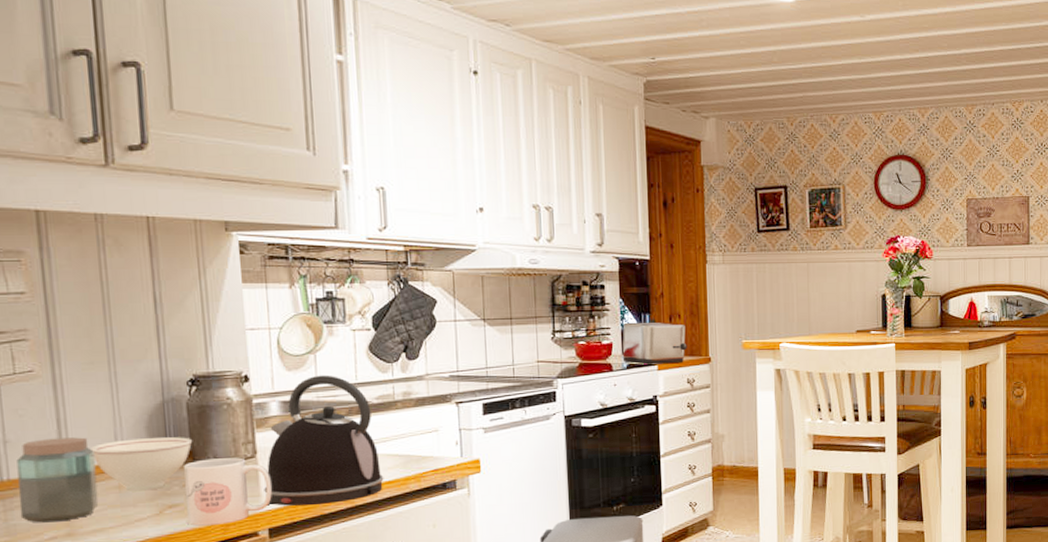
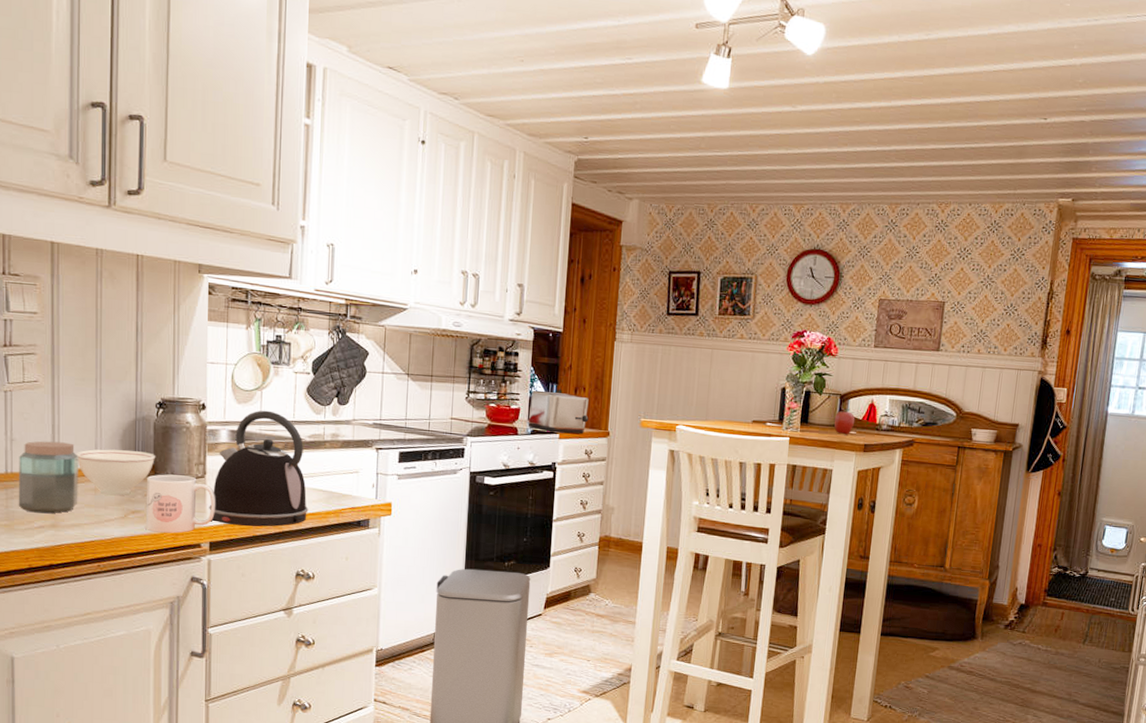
fruit: none [937,308,957,335] -> present [834,408,855,435]

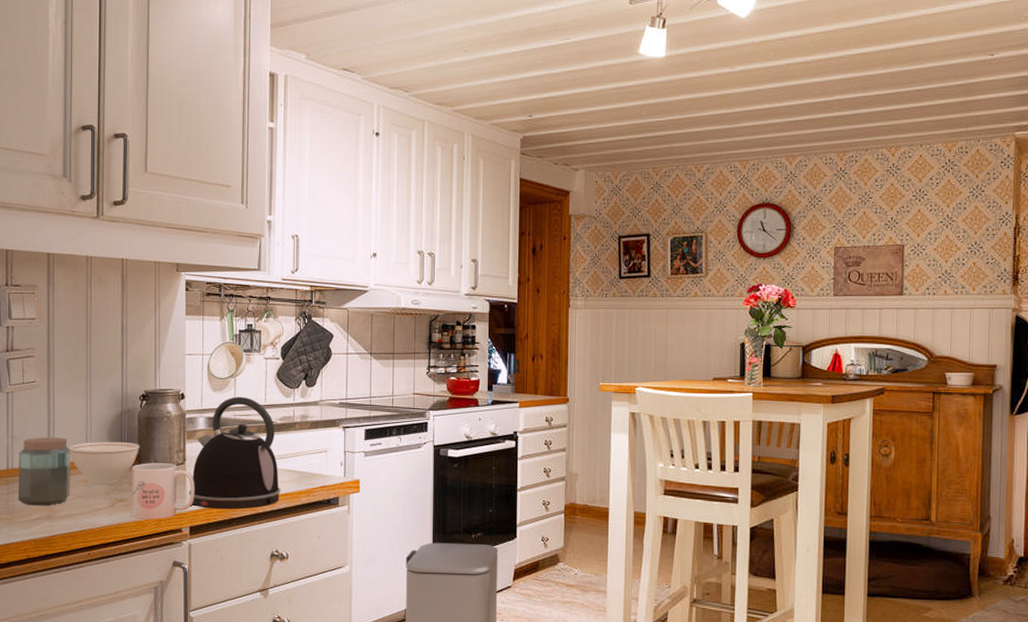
toaster: present [528,390,589,435] -> none [488,361,547,402]
fruit: present [834,408,855,435] -> none [798,359,820,387]

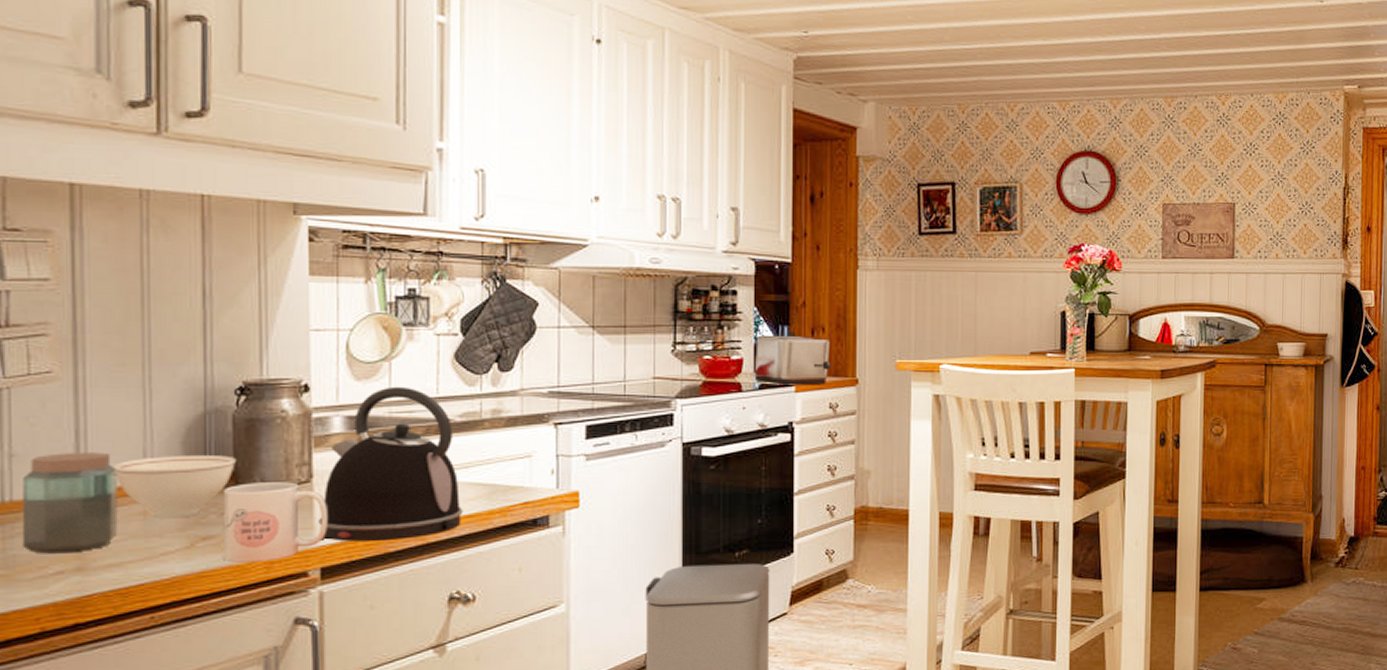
toaster: none [488,361,547,402] -> present [754,335,831,385]

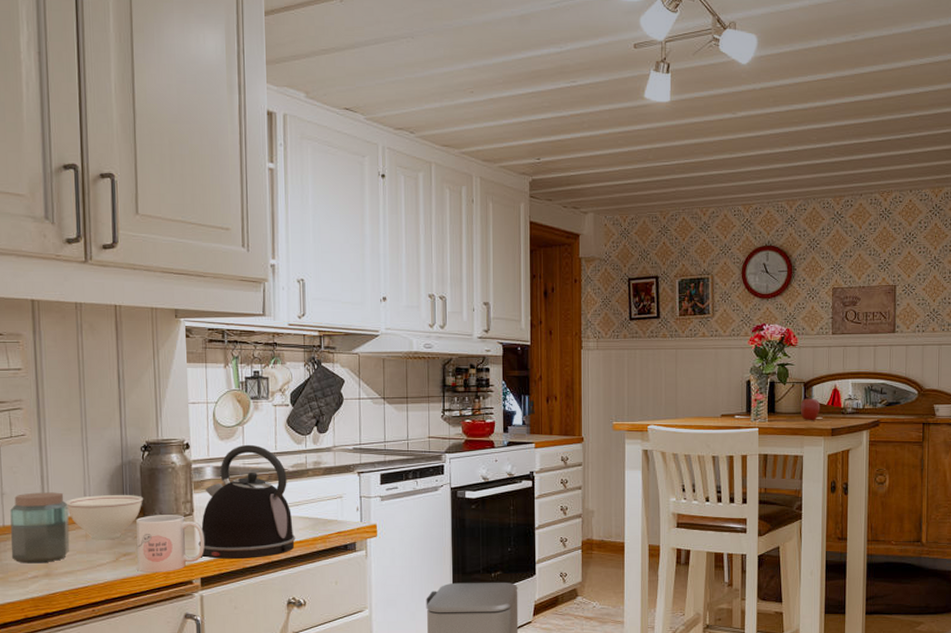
toaster: present [754,335,831,385] -> none [503,403,562,443]
fruit: none [1124,329,1148,361] -> present [800,395,821,421]

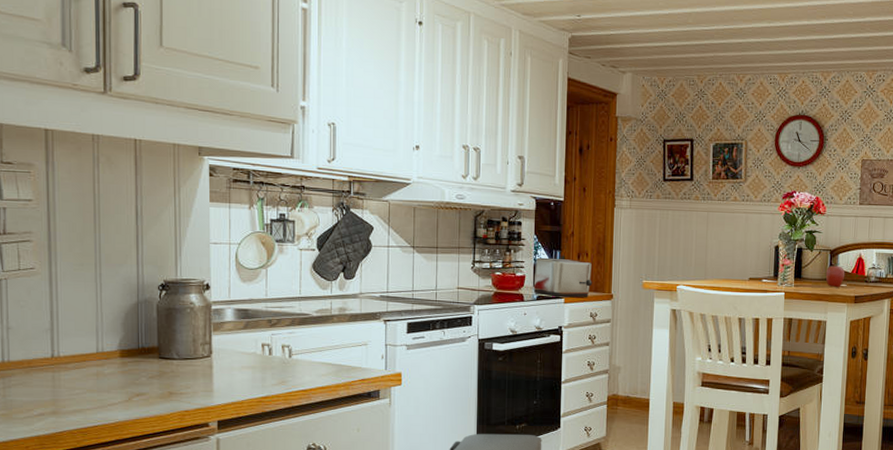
peanut butter: present [10,492,70,564] -> none [16,328,80,401]
bowl: present [65,494,144,540] -> none [76,333,160,379]
mug: present [135,515,205,573] -> none [150,355,224,414]
kettle: present [198,444,296,560] -> none [216,287,318,404]
toaster: none [503,403,562,443] -> present [533,257,592,298]

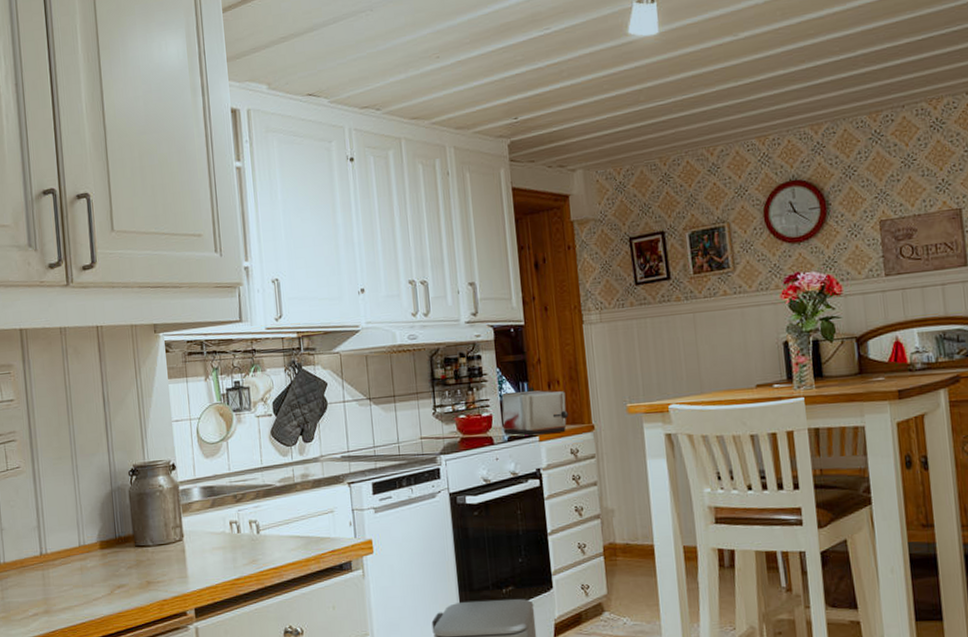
fruit: present [825,262,845,288] -> none [854,351,881,384]

